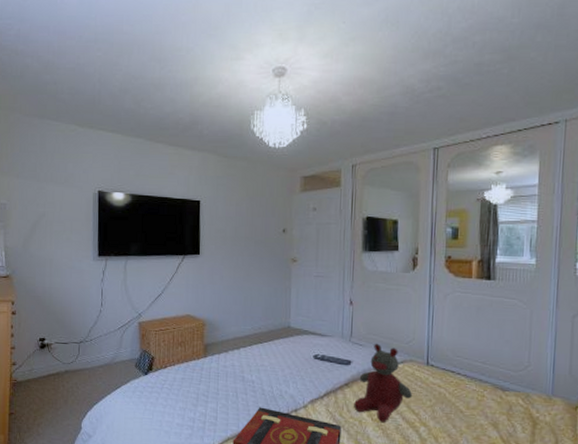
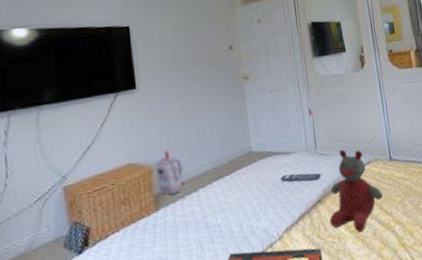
backpack: none [207,311,230,347] -> present [155,151,185,195]

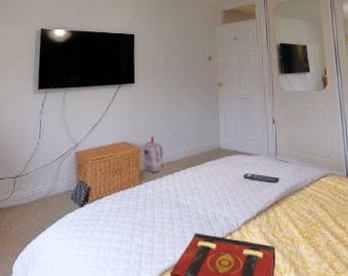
stuffed bear: present [330,149,383,232] -> none [285,159,337,239]

